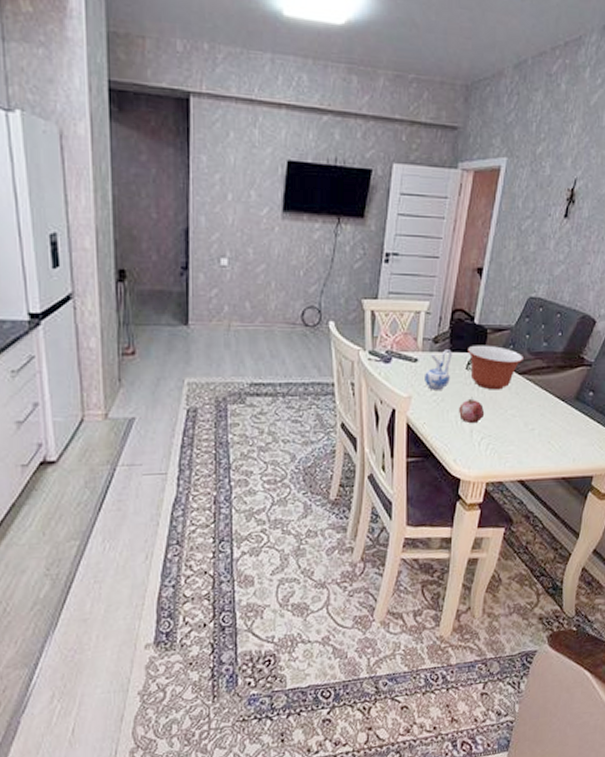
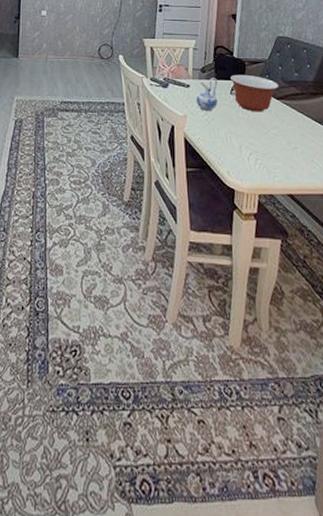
fruit: present [459,397,485,424] -> none [228,117,251,141]

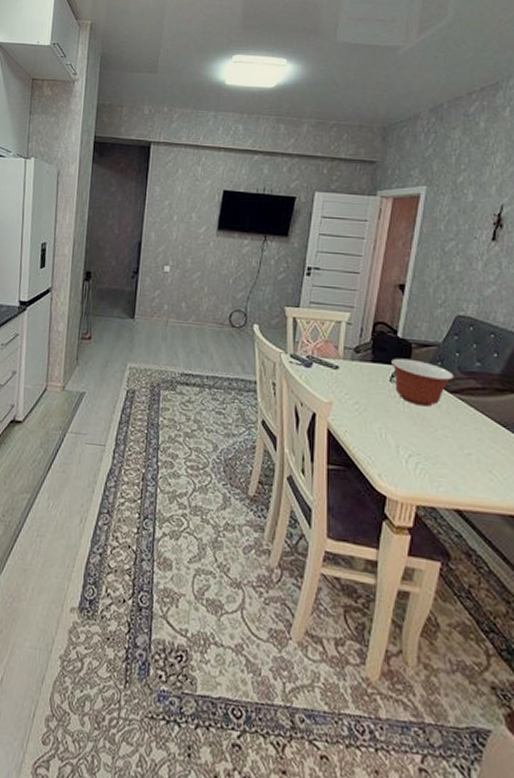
ceramic pitcher: present [196,78,218,111] -> none [346,360,374,400]

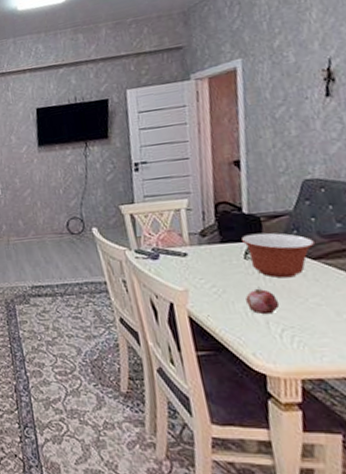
fruit: none [383,410,412,439] -> present [246,286,280,315]

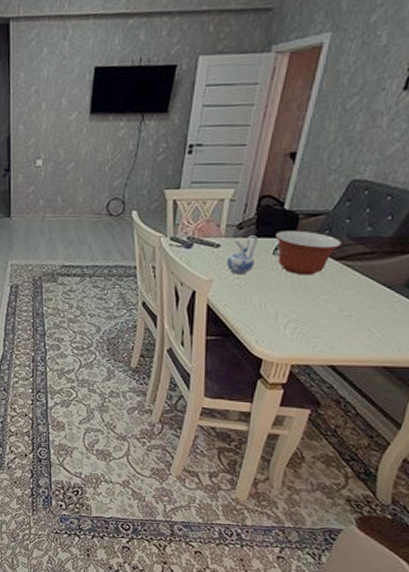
ceramic pitcher: none [198,241,229,282] -> present [227,235,258,274]
fruit: present [246,286,280,315] -> none [263,281,293,308]

